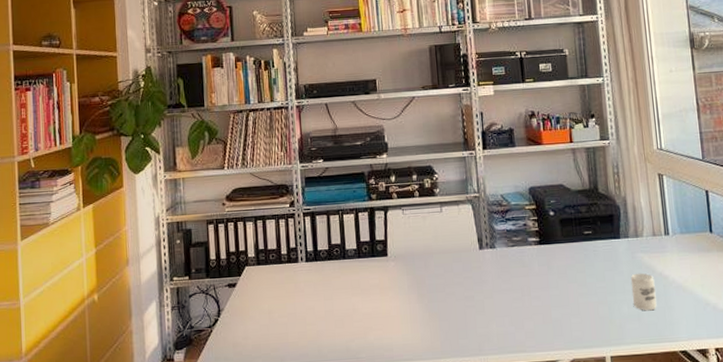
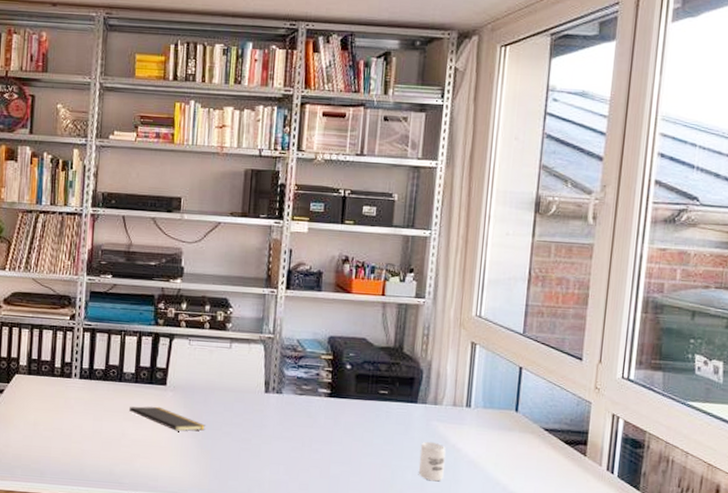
notepad: none [355,277,430,300] -> present [128,406,206,433]

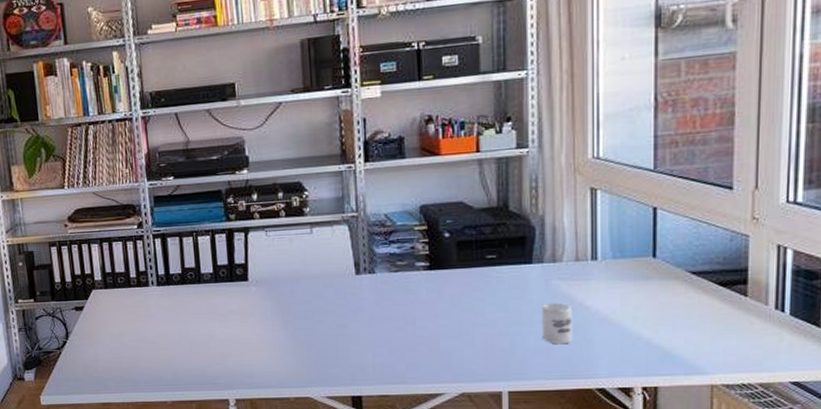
notepad: present [128,406,206,433] -> none [212,303,297,327]

